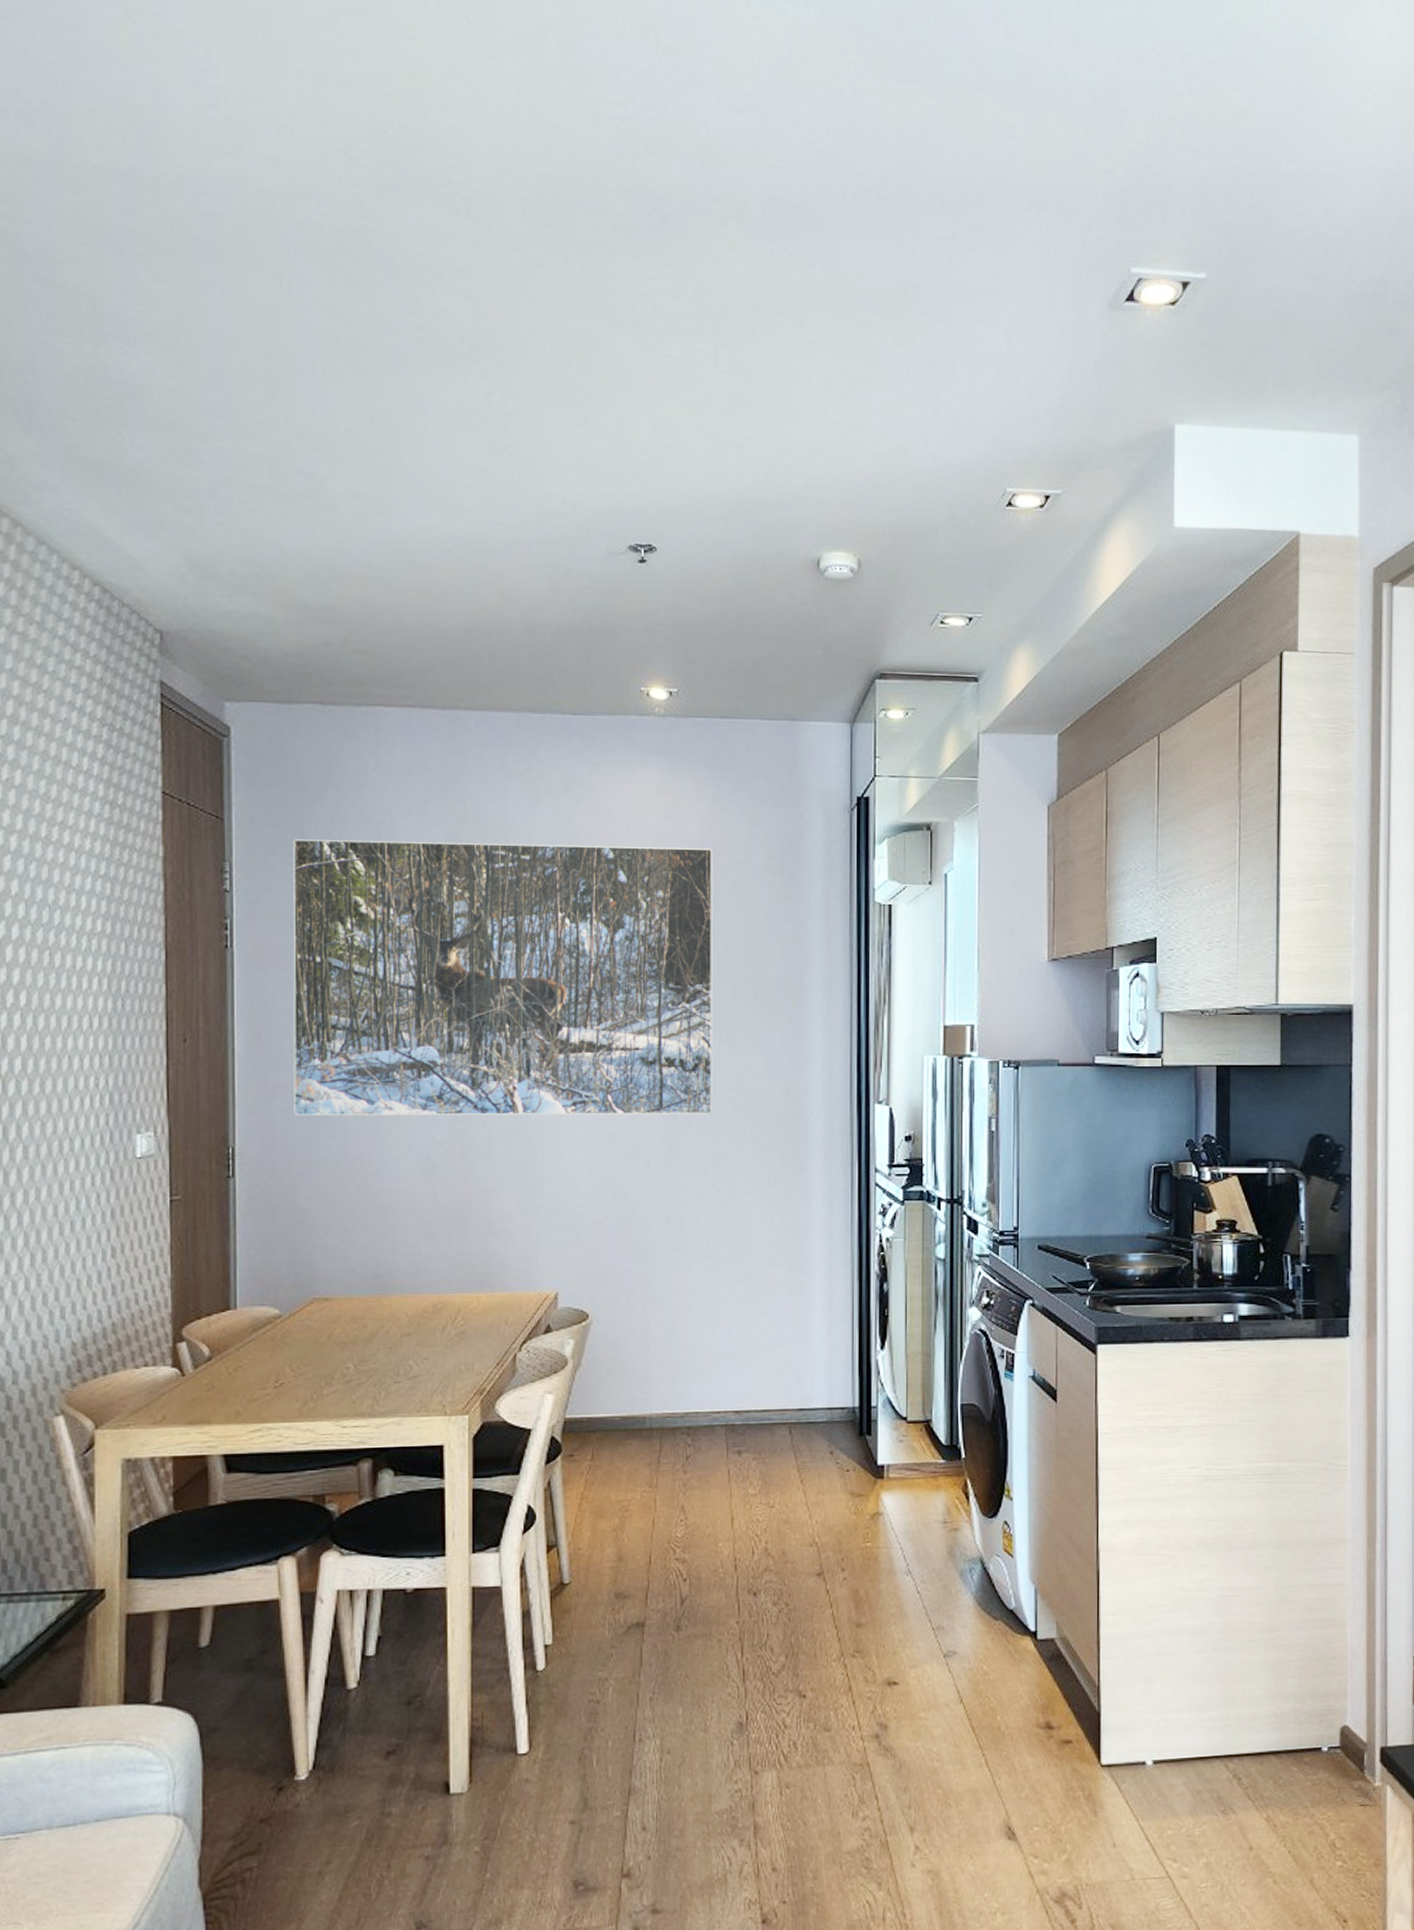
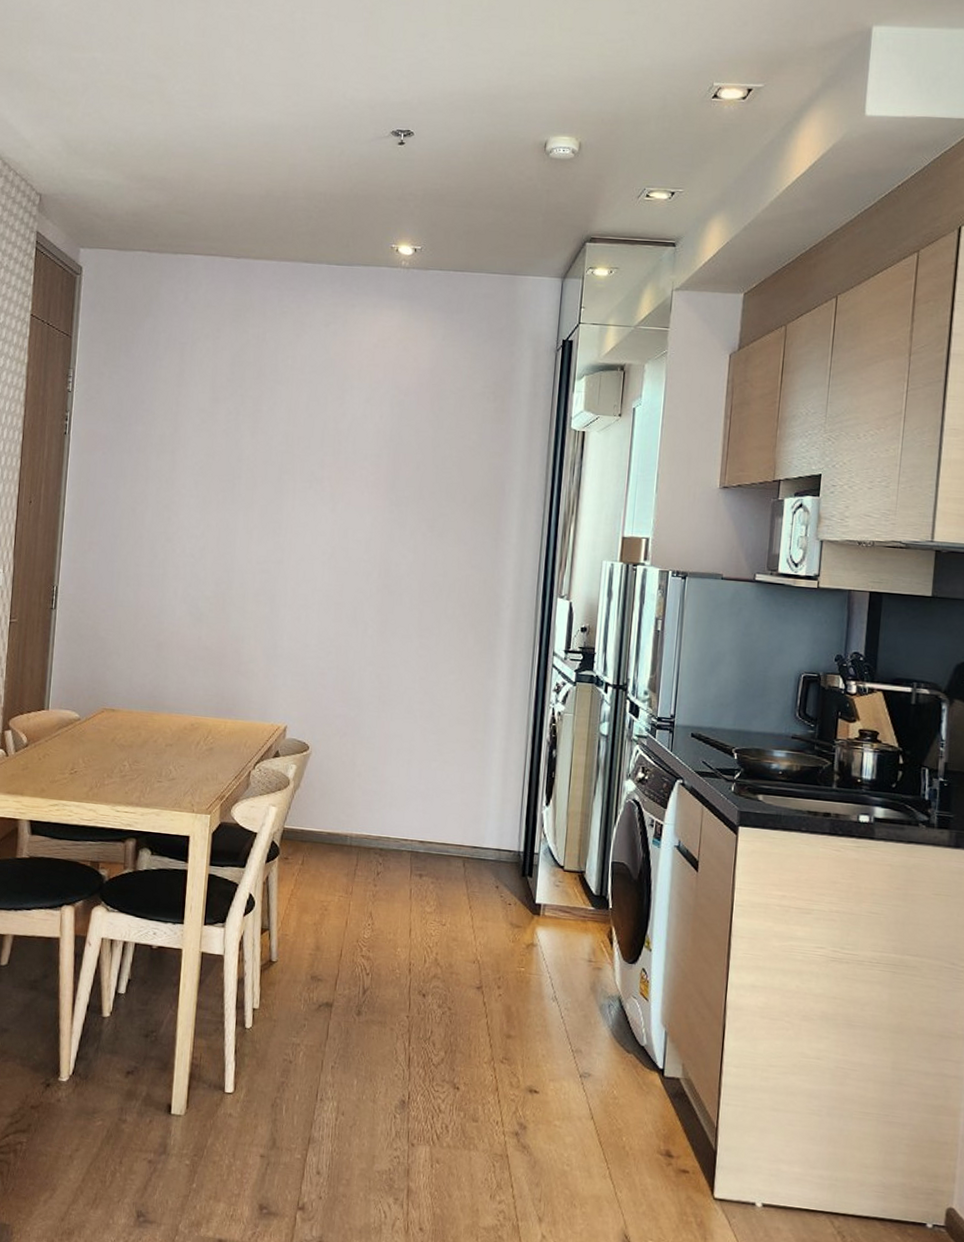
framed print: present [293,839,713,1117] -> none [102,354,439,594]

